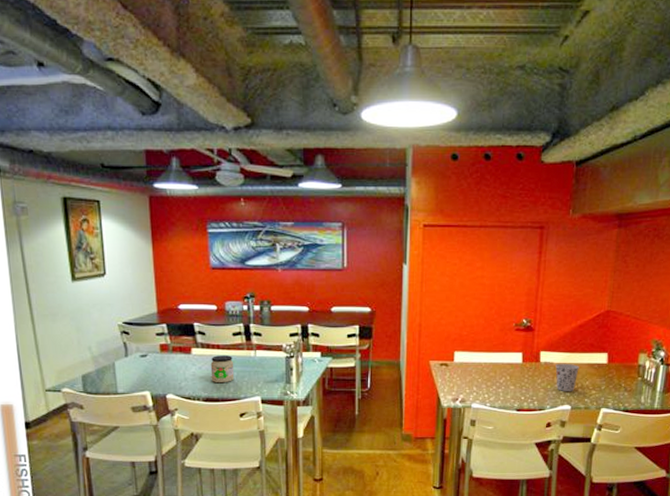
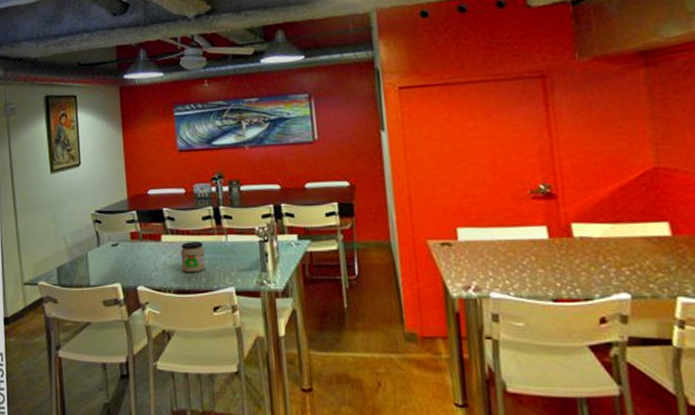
cup: present [555,363,579,391] -> none [596,237,632,275]

